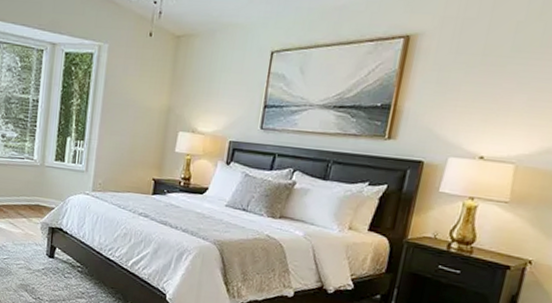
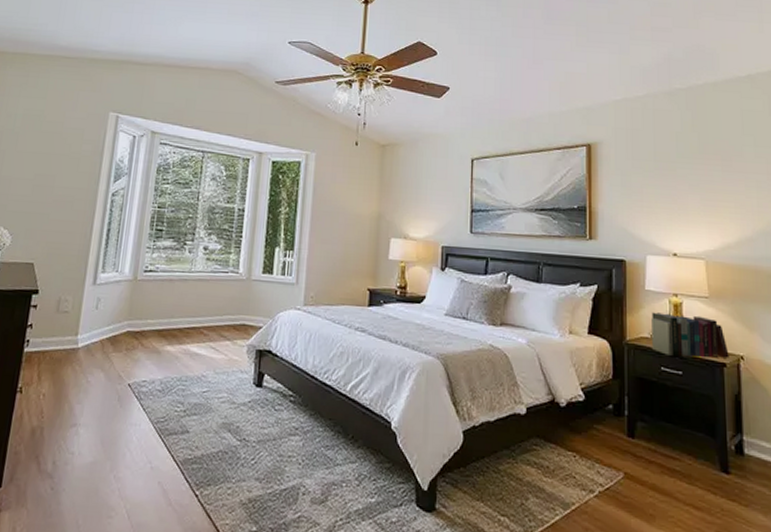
books: none [433,214,517,262] -> present [651,312,729,358]

